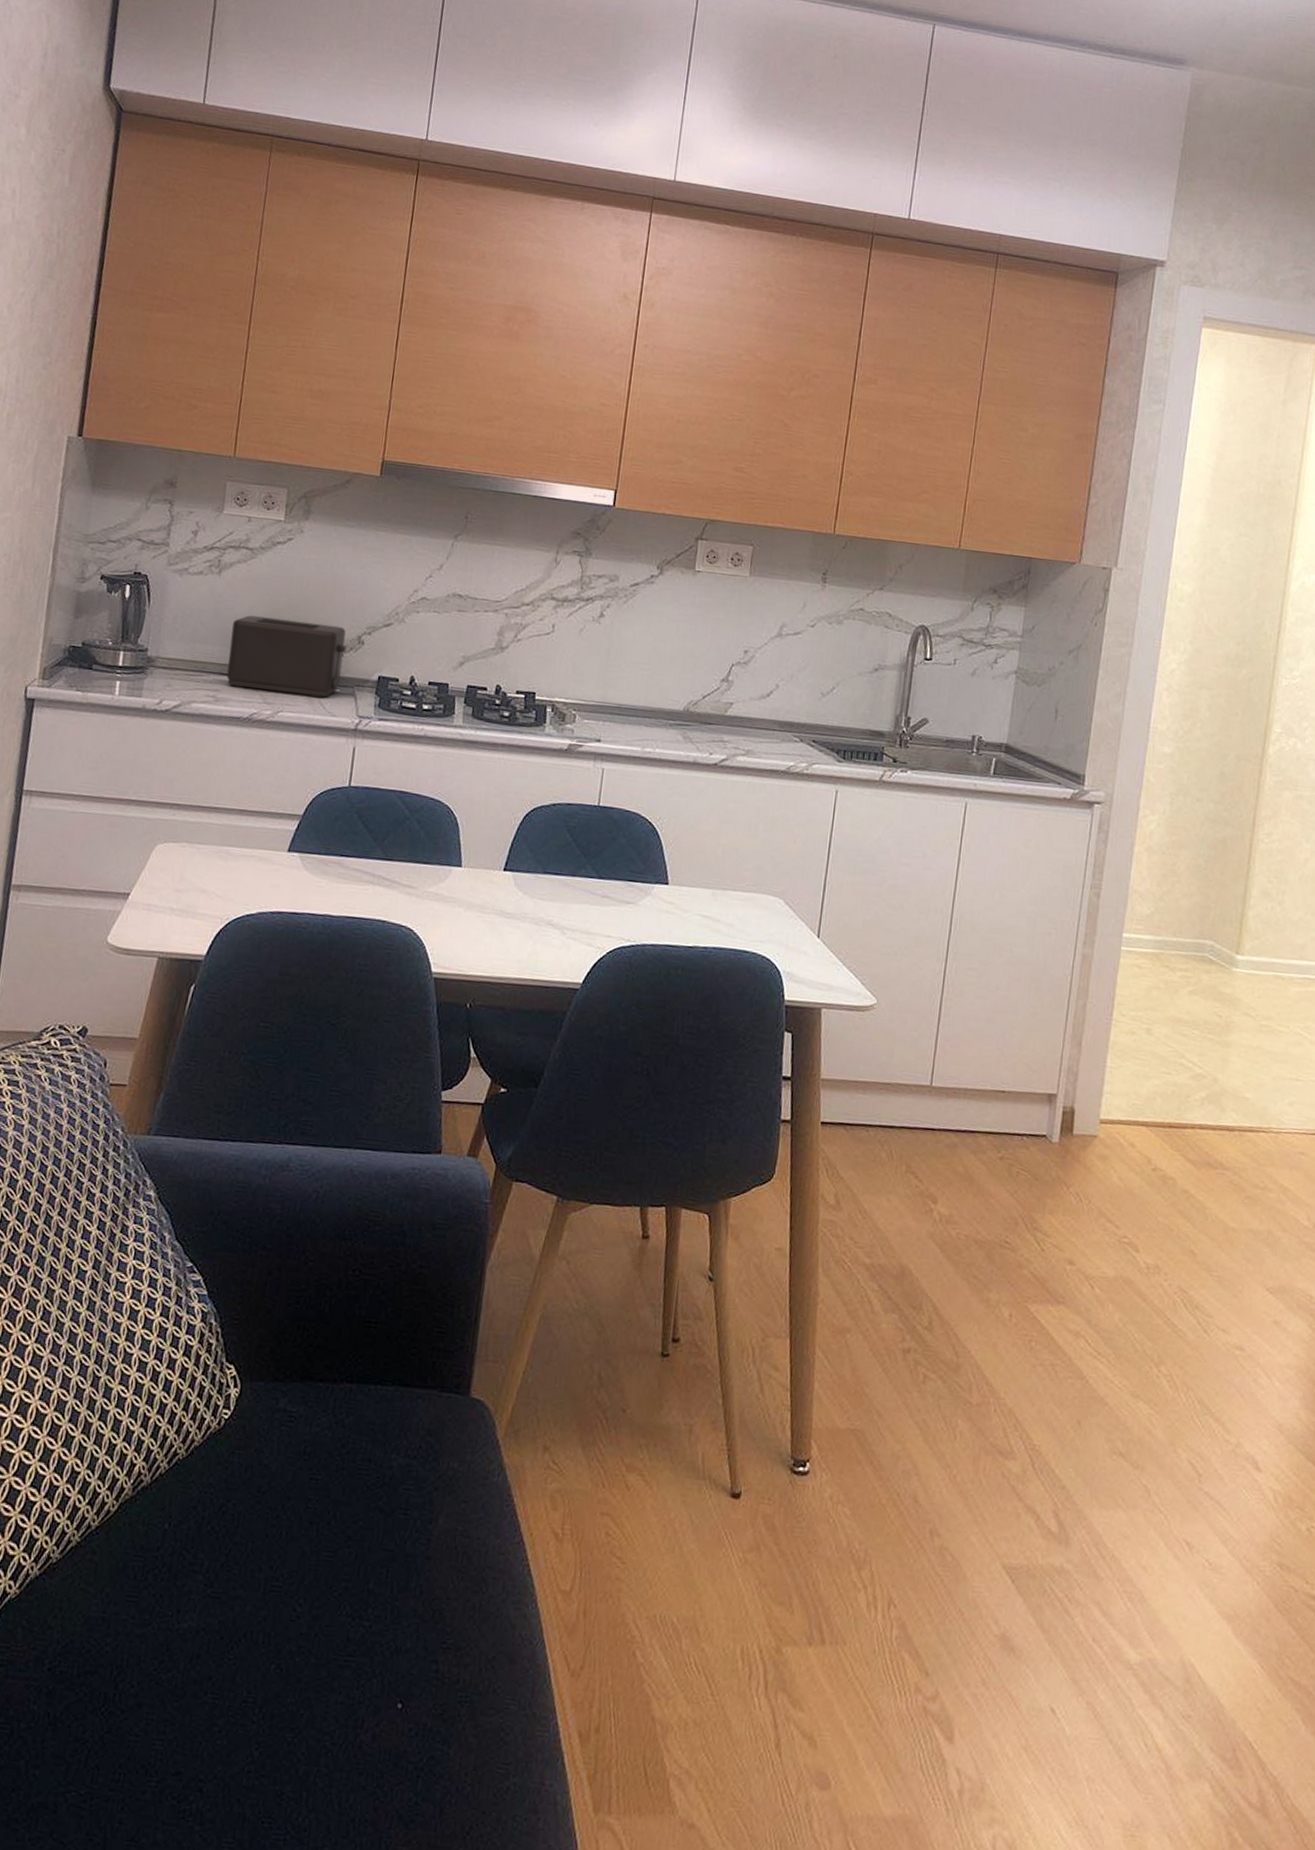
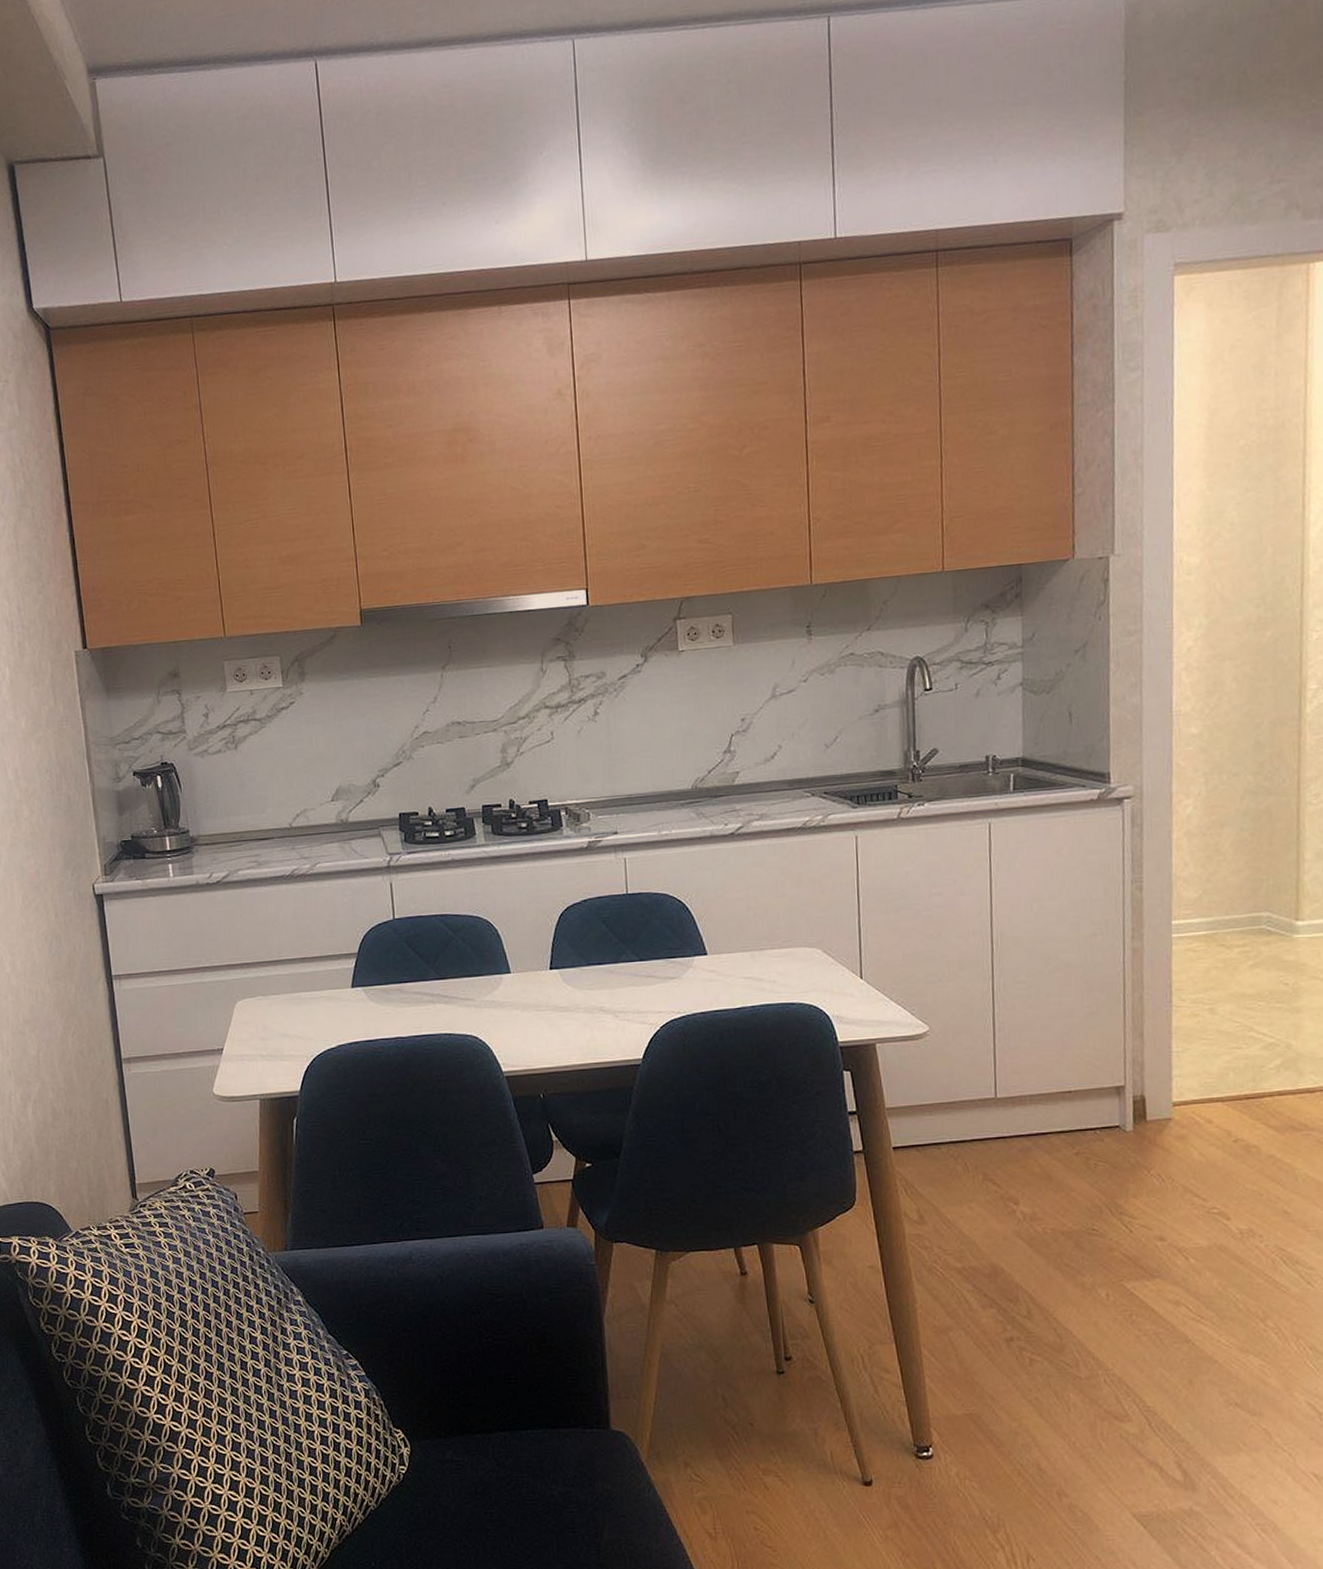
toaster: present [226,615,348,698] -> none [257,774,365,849]

